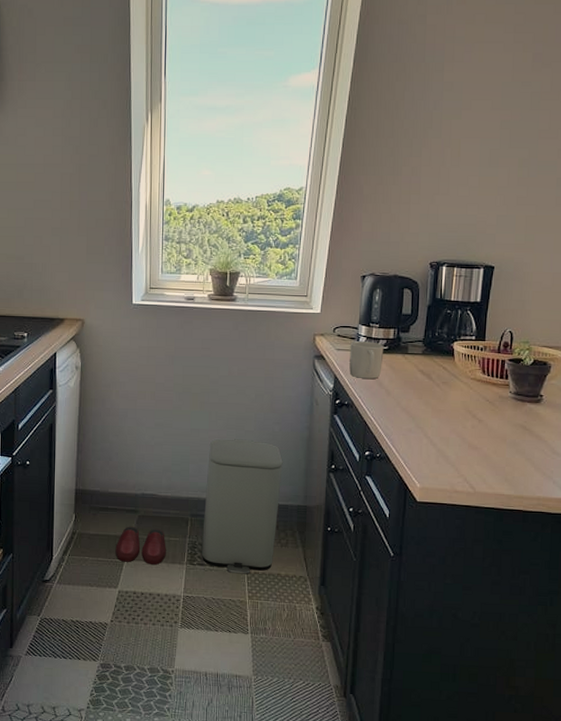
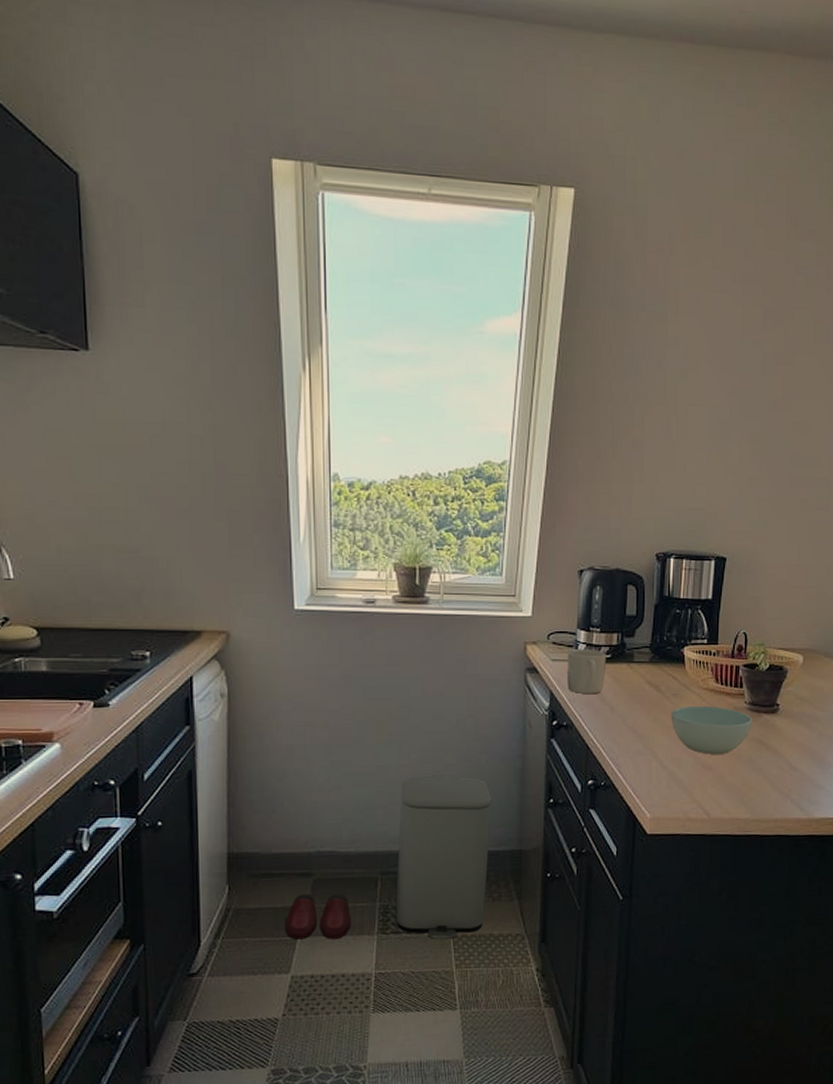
bowl: none [440,393,517,436] -> present [670,705,753,754]

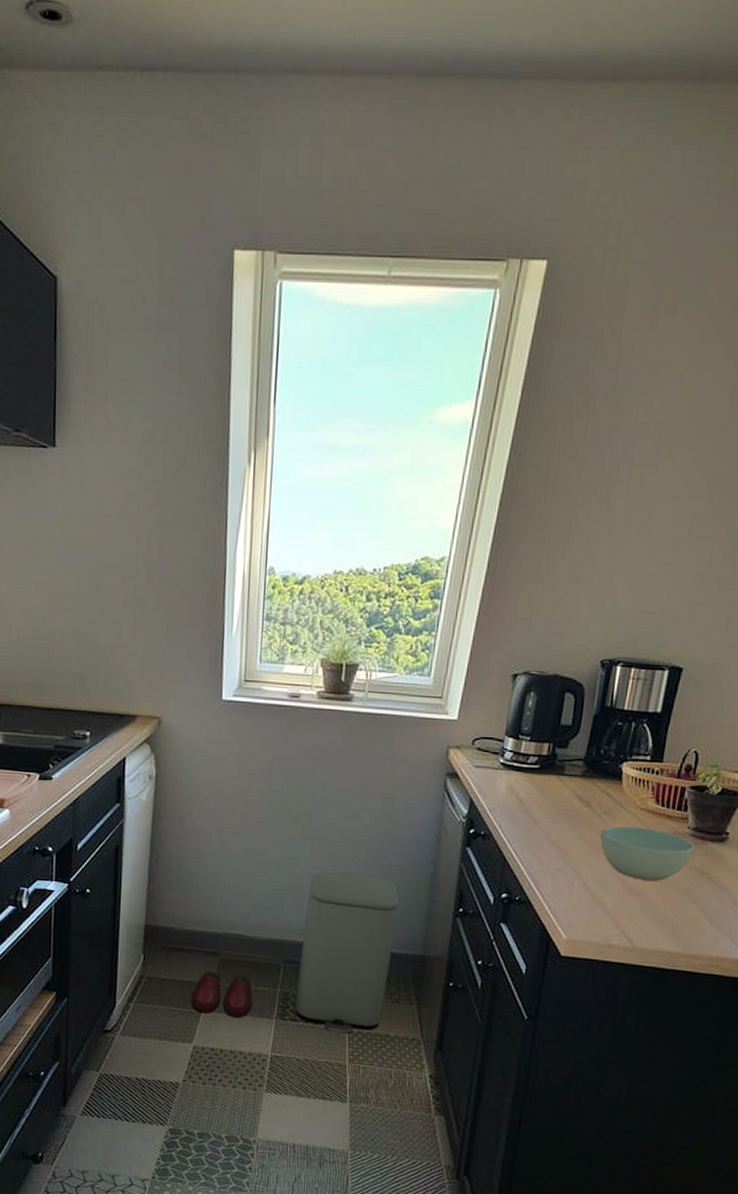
mug: present [567,649,607,695] -> none [489,757,535,805]

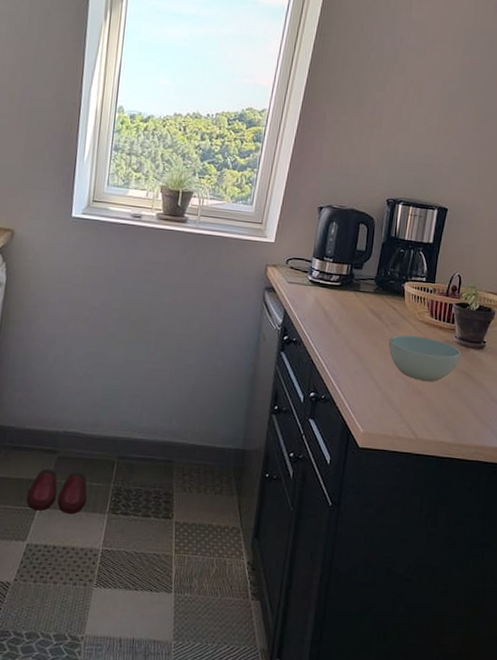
pedal bin: present [295,870,400,1034] -> none [126,372,224,525]

